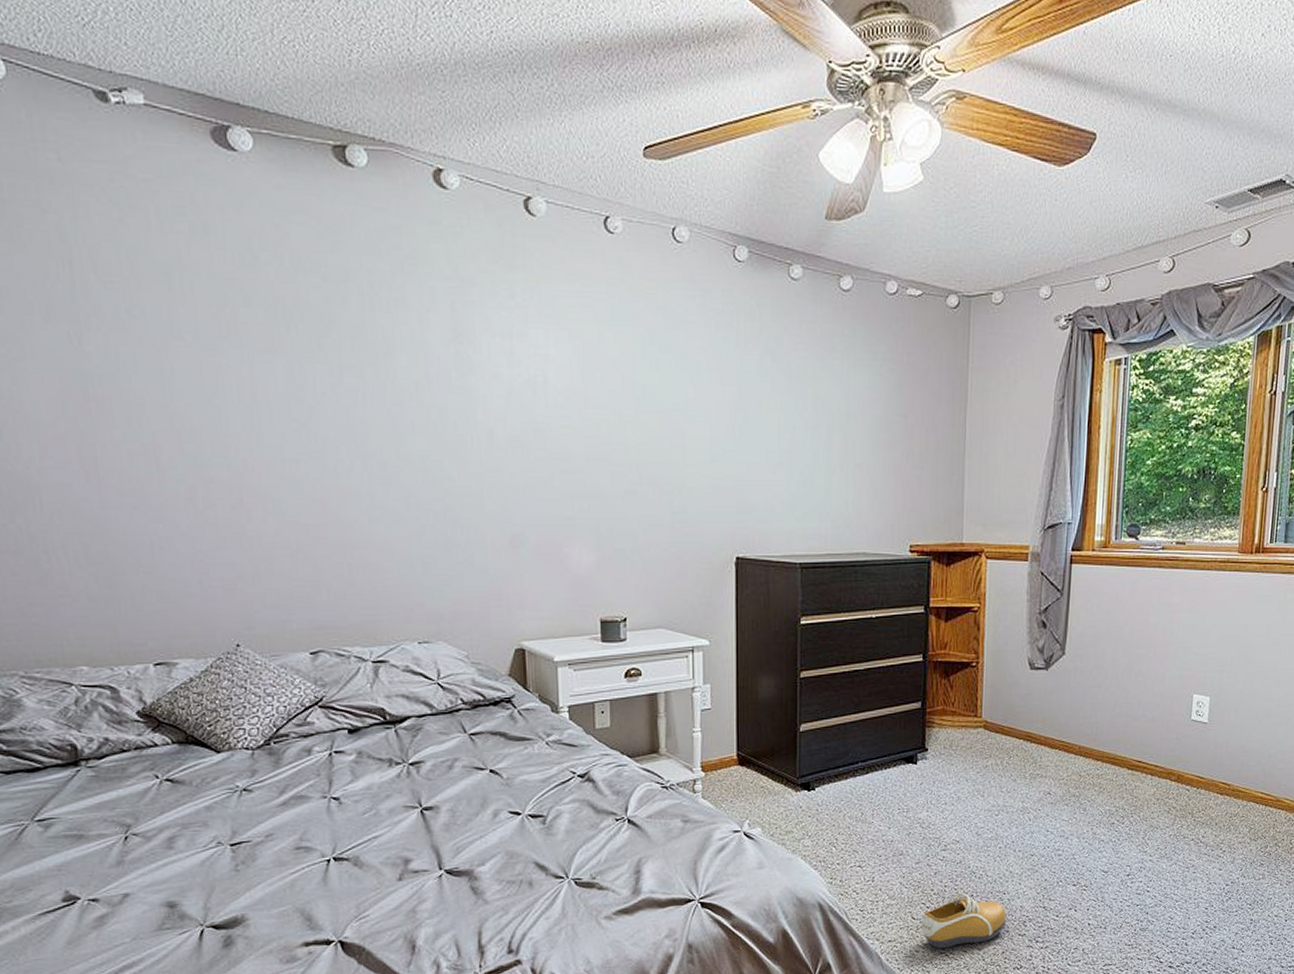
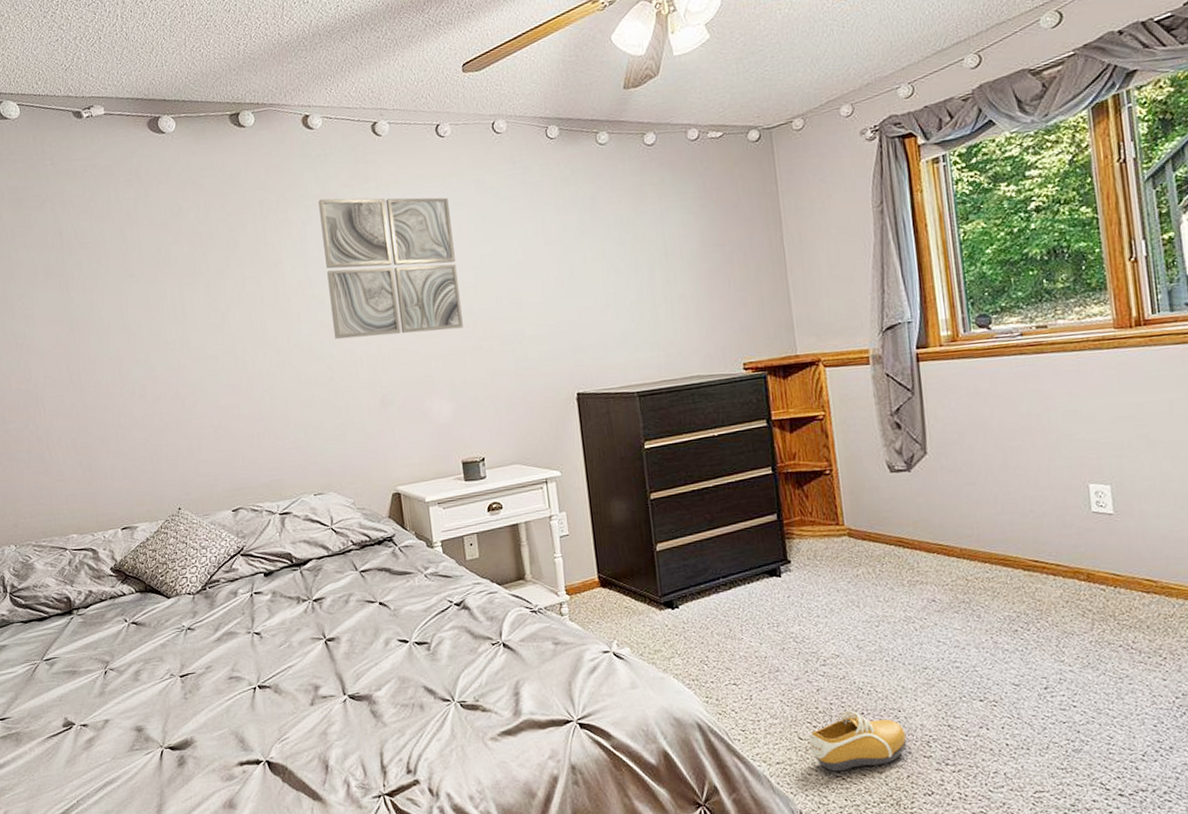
wall art: none [448,281,616,467] -> present [318,197,463,339]

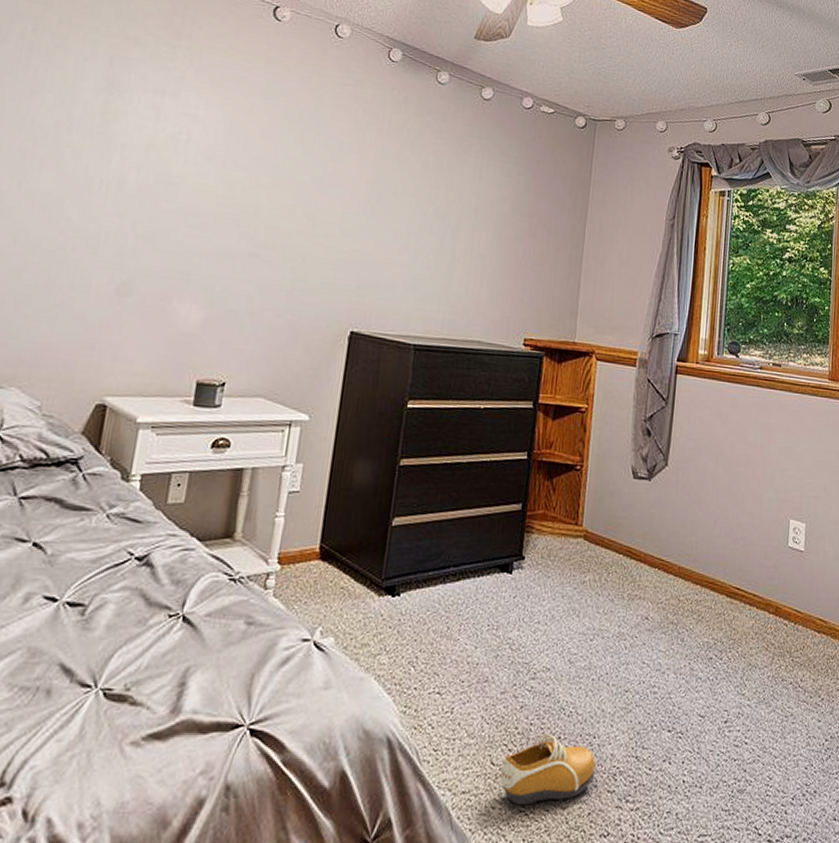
wall art: present [318,197,463,339] -> none [81,38,266,229]

